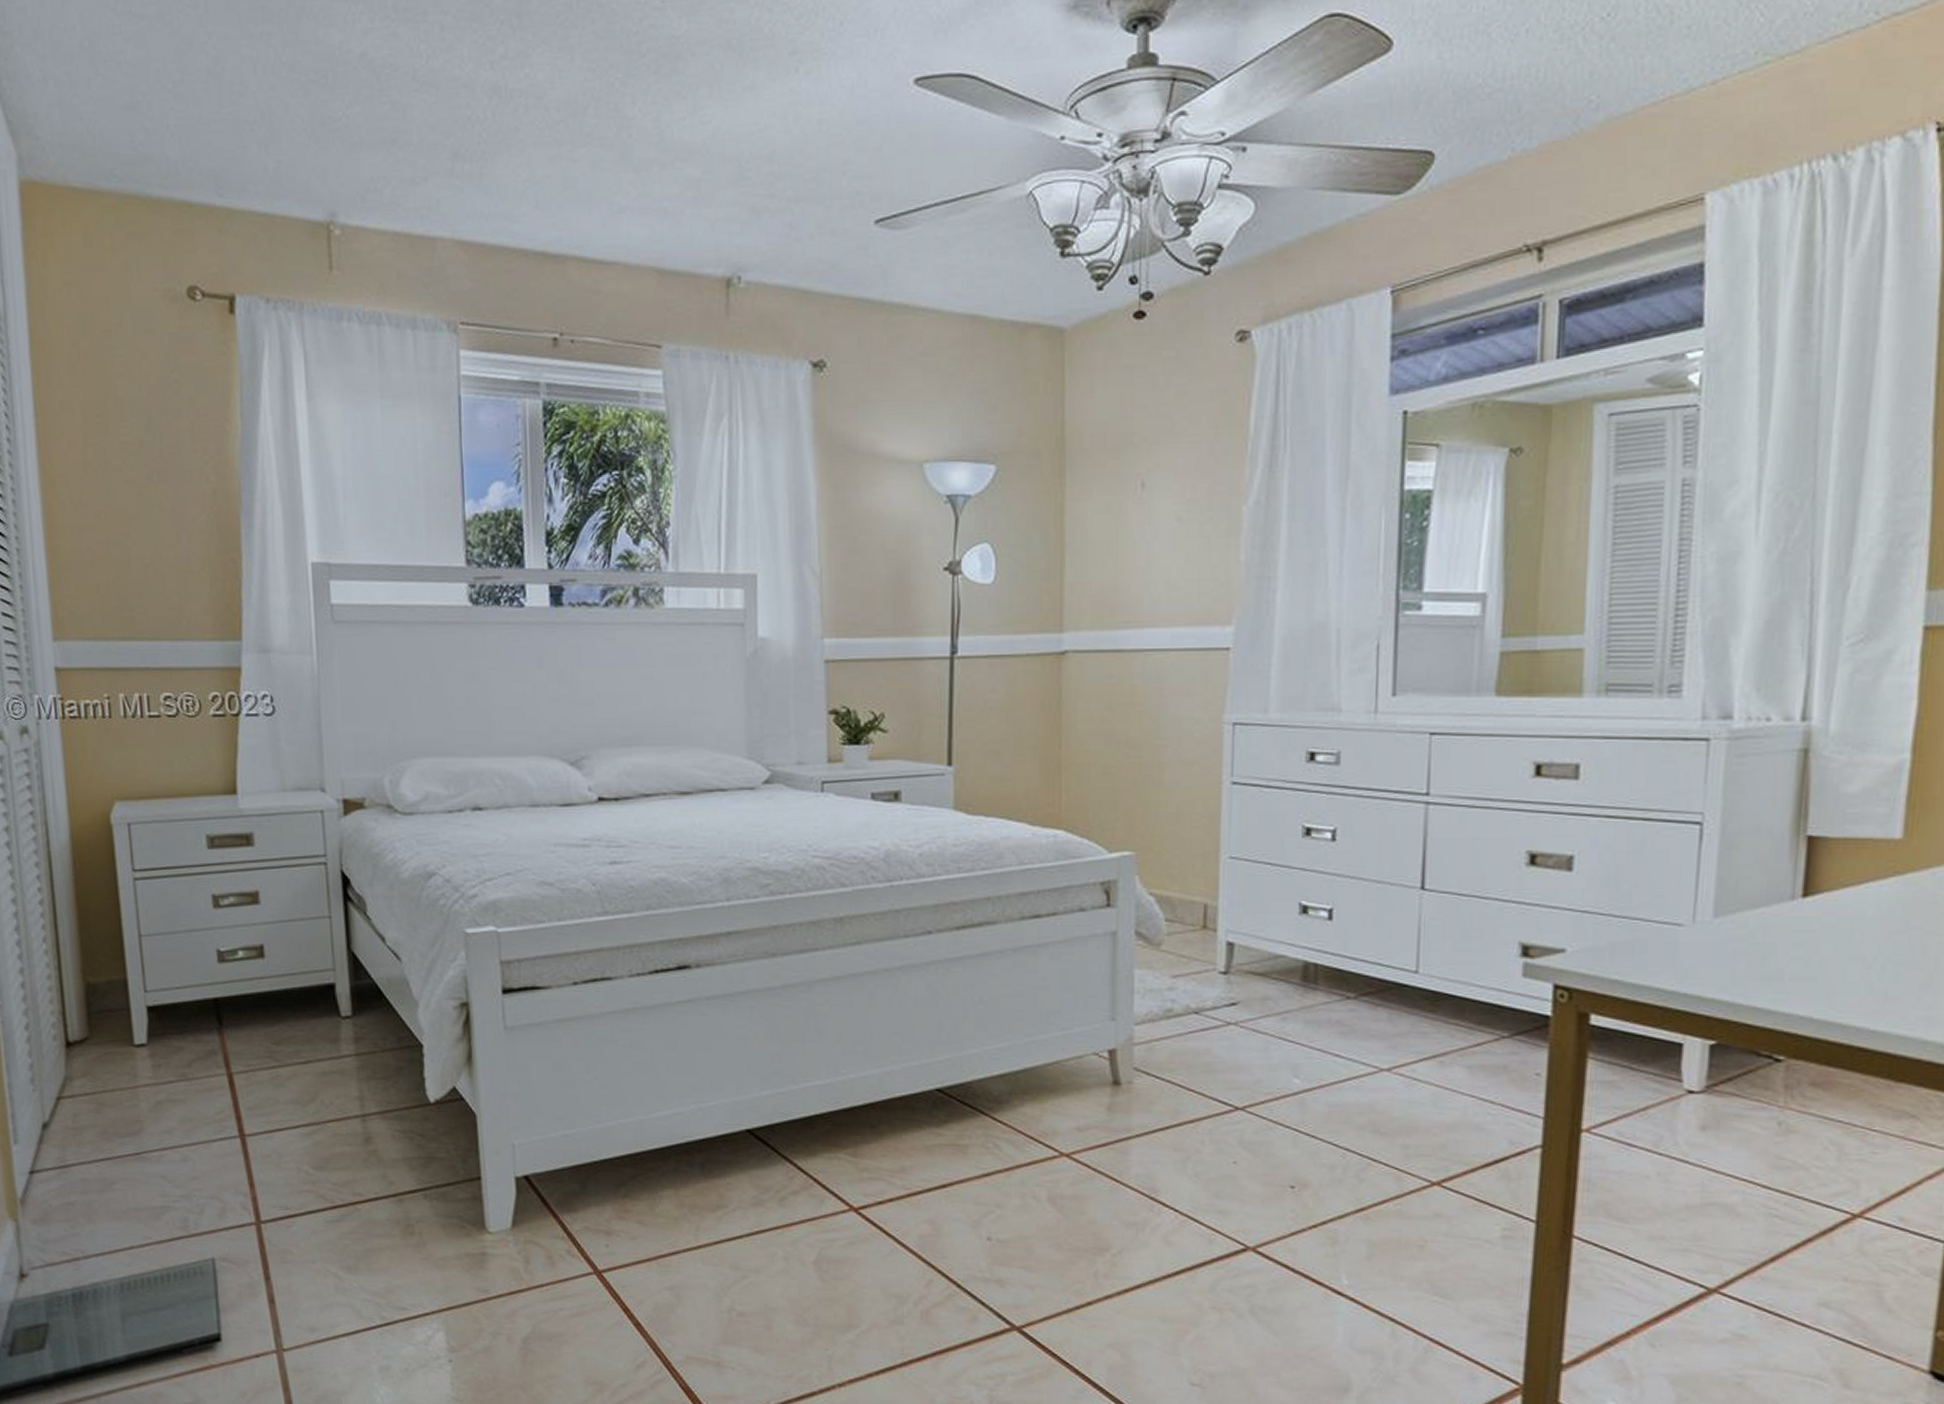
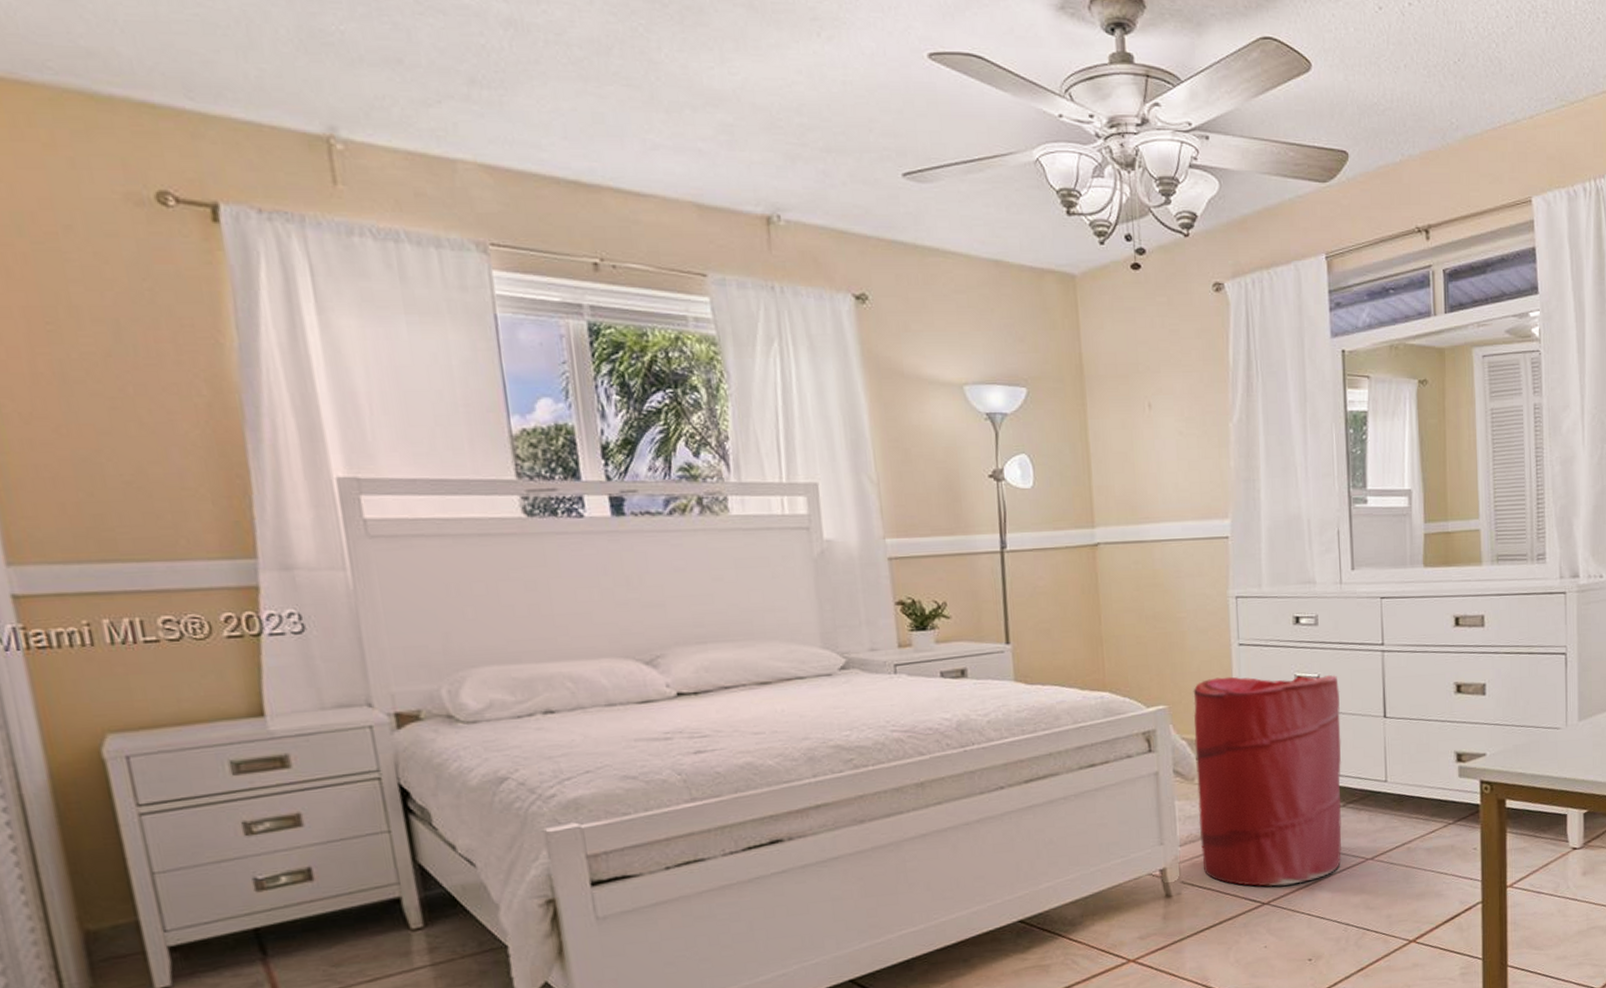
laundry hamper: none [1161,822,1363,1090] -> present [1193,675,1342,886]

